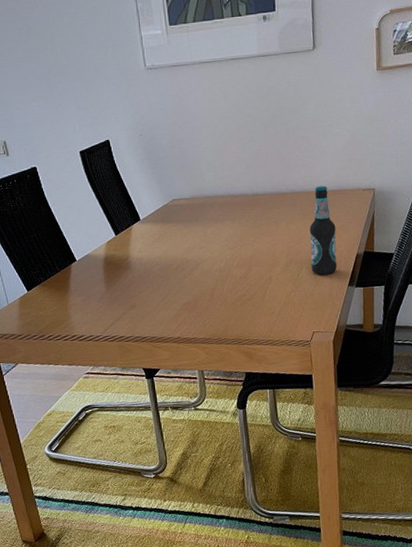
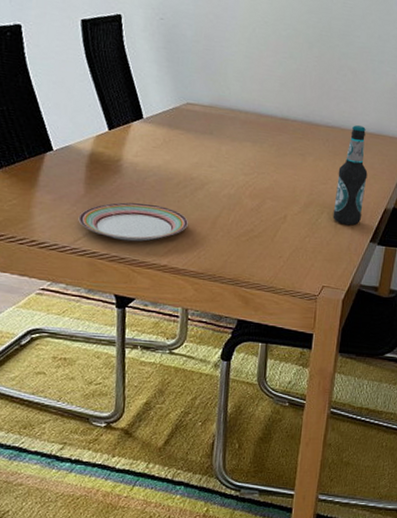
plate: none [104,289,191,323] -> present [78,202,188,242]

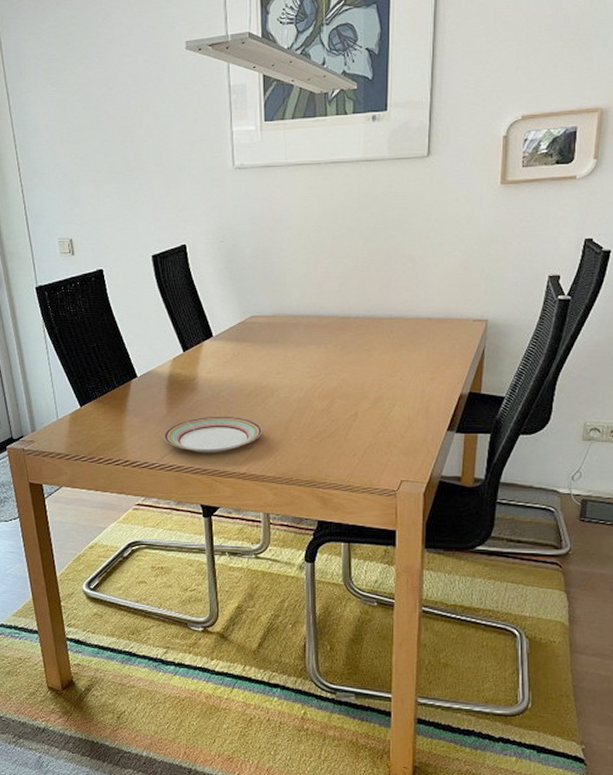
bottle: present [332,125,368,226] -> none [405,313,438,416]

